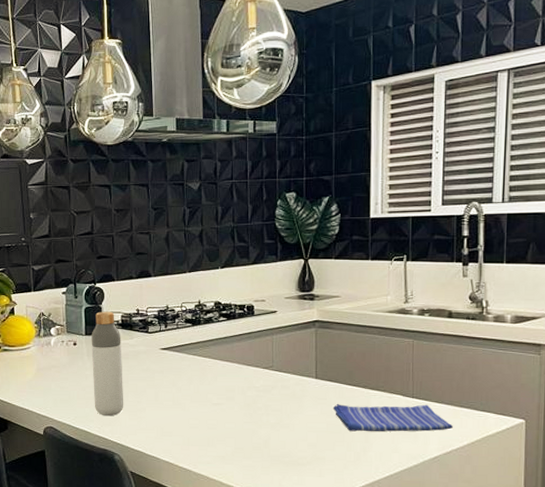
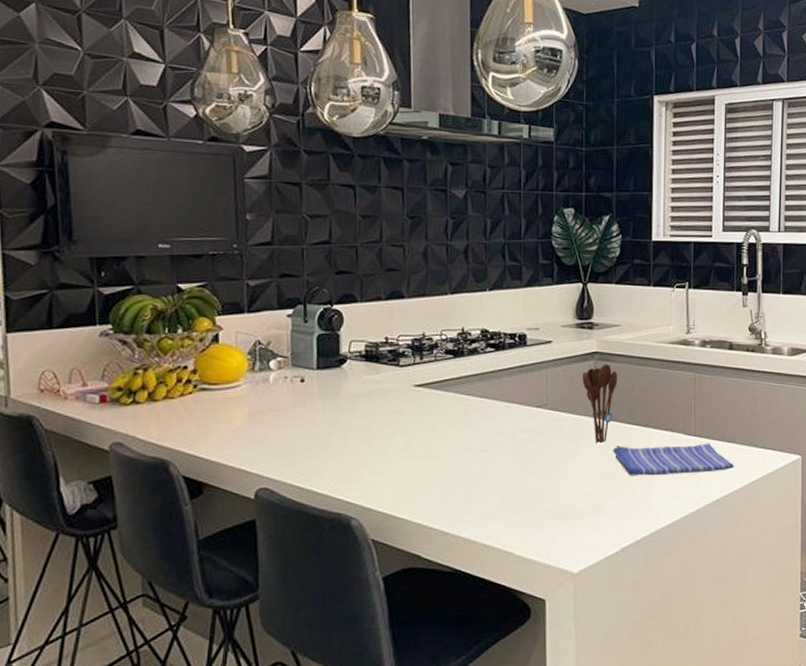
bottle: present [91,311,124,416] -> none [324,339,366,471]
utensil holder: none [305,331,338,402] -> present [582,363,618,443]

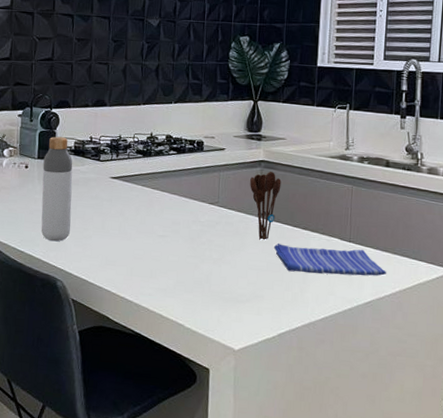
bottle: none [324,339,366,471] -> present [41,136,73,242]

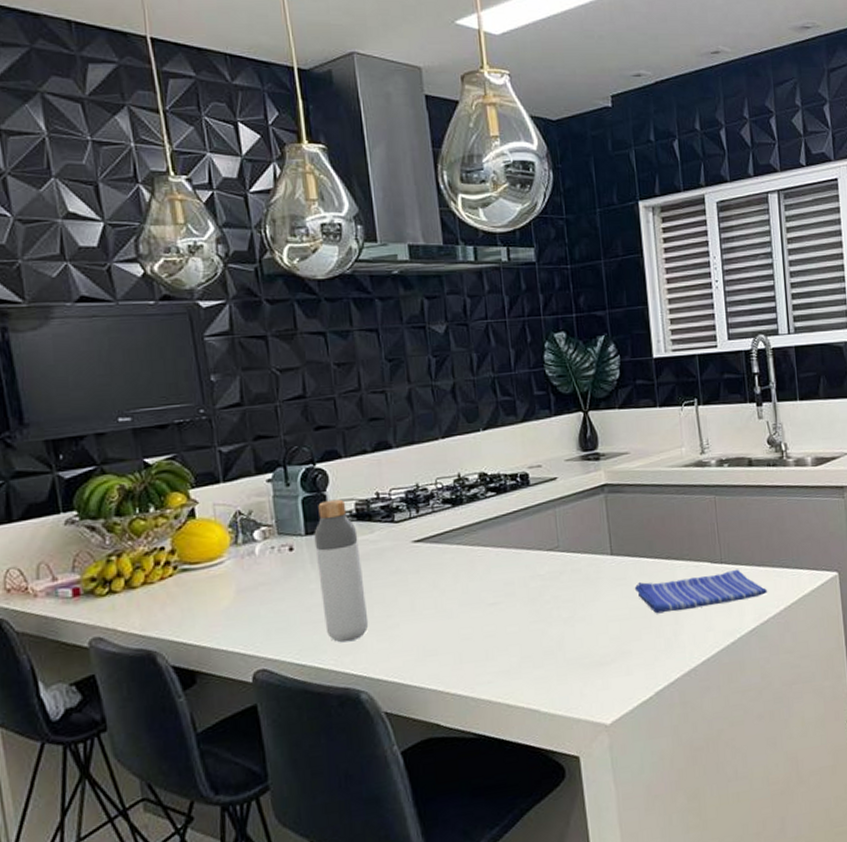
utensil holder: present [250,171,281,240] -> none [593,495,633,583]

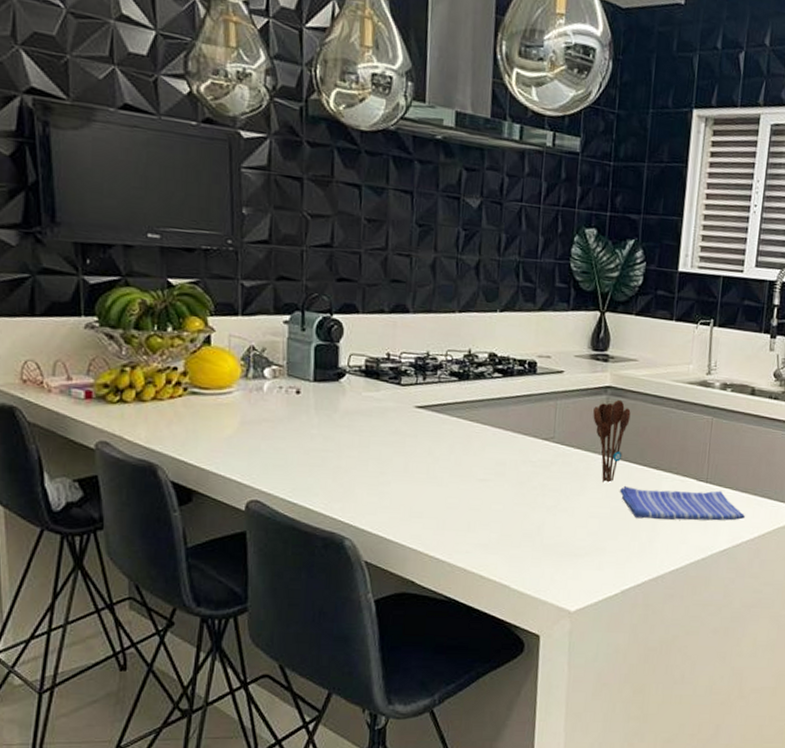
bottle: present [314,499,369,643] -> none [320,351,364,490]
utensil holder: none [593,495,633,583] -> present [593,399,631,483]

